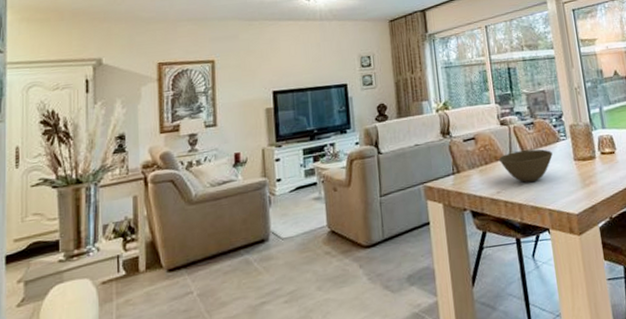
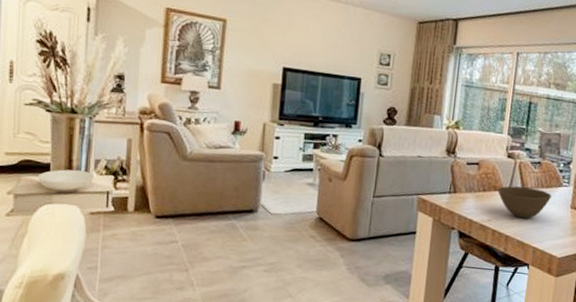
bowl: none [47,239,104,269] -> present [37,169,95,193]

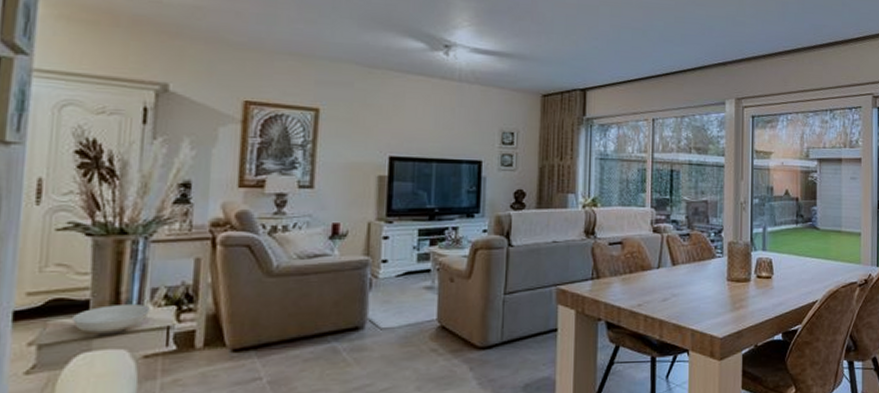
bowl: present [498,186,551,219] -> none [646,263,705,299]

